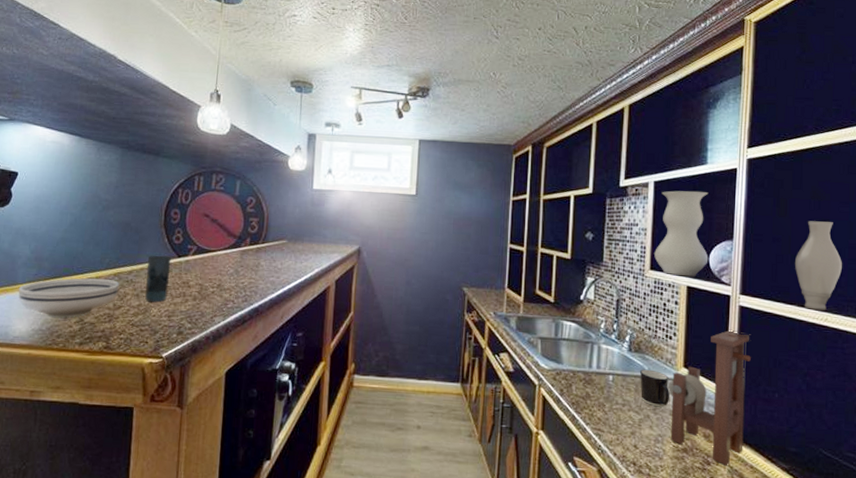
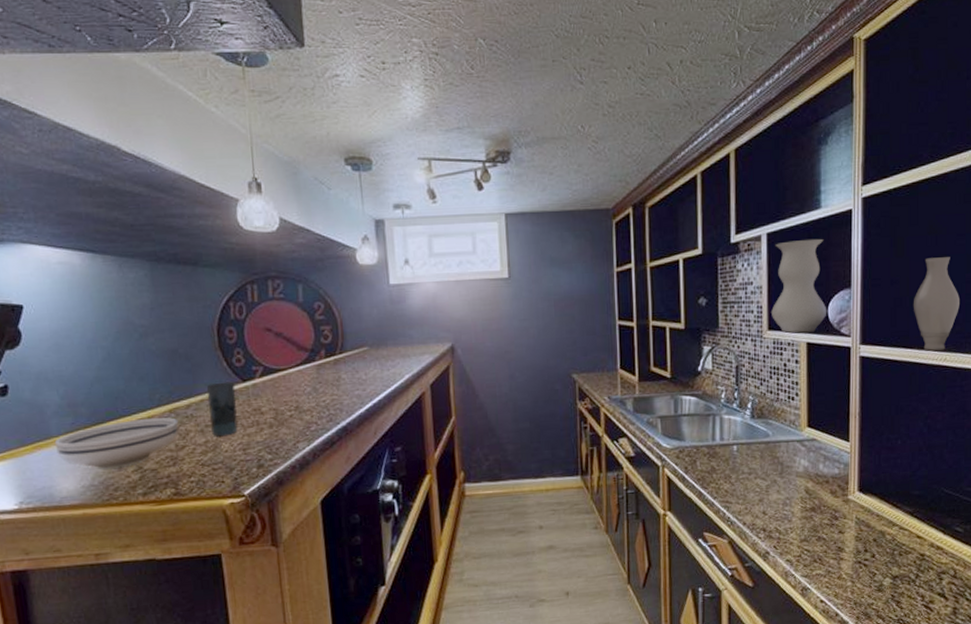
mug: present [640,369,670,407] -> none [764,434,795,471]
paper towel holder: present [668,330,752,465] -> none [793,382,873,518]

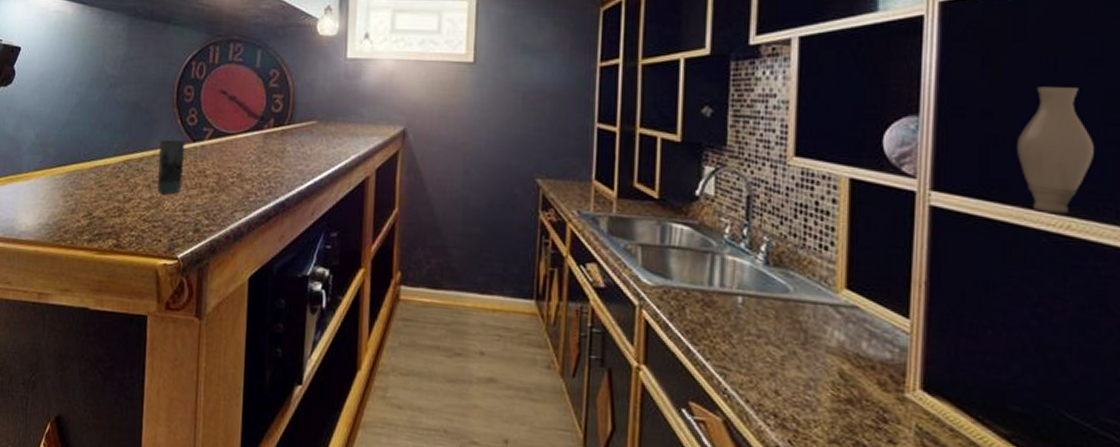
bowl: present [54,417,179,469] -> none [23,166,130,211]
vase: present [771,238,827,333] -> none [801,48,882,166]

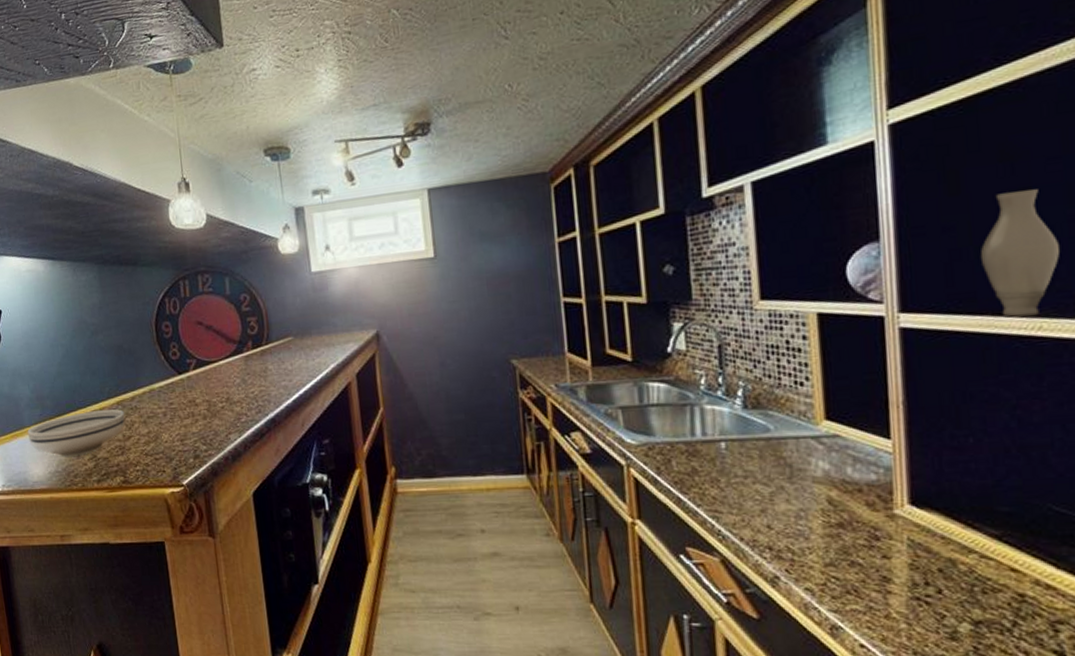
bowl: none [23,166,130,211] -> present [27,409,126,457]
cup: present [157,139,185,194] -> none [148,374,176,427]

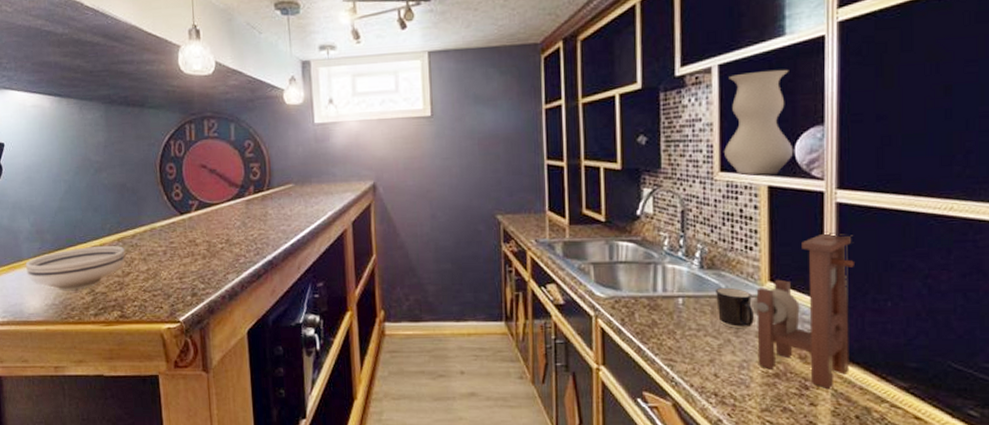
mug: none [763,428,810,475] -> present [716,287,754,329]
vase: none [764,182,846,302] -> present [724,69,794,175]
paper towel holder: none [806,362,928,539] -> present [752,233,854,388]
vase: present [979,189,1061,318] -> none [906,87,972,199]

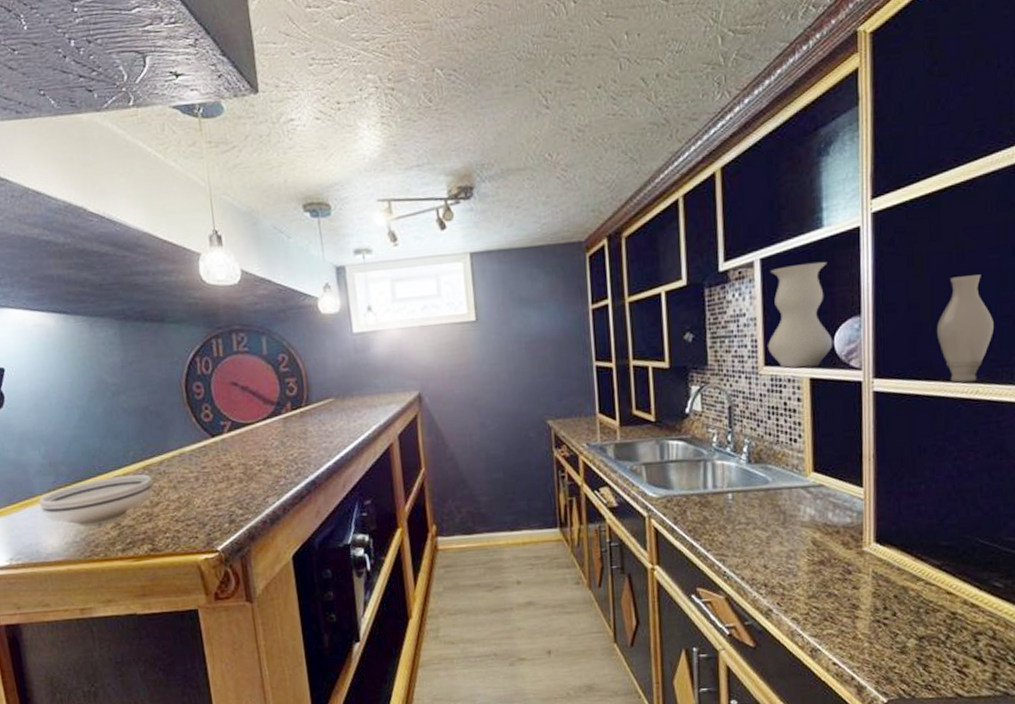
mug: present [716,287,754,329] -> none [763,480,799,520]
paper towel holder: present [752,233,854,388] -> none [797,421,891,572]
vase: none [906,87,972,199] -> present [936,274,995,384]

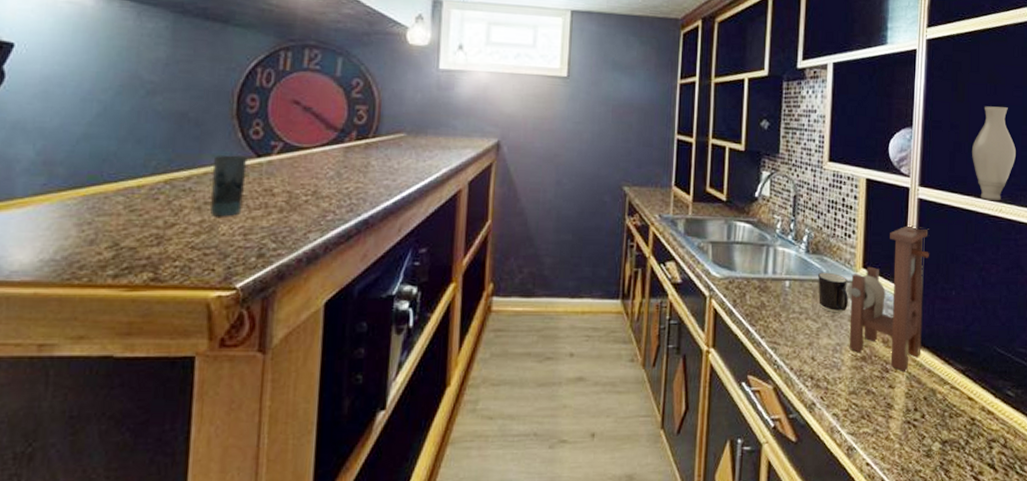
bowl: present [38,474,153,526] -> none [16,187,173,242]
cup: none [178,437,209,492] -> present [210,155,248,216]
mug: none [763,480,799,520] -> present [818,272,848,313]
vase: present [768,261,833,368] -> none [833,73,888,169]
paper towel holder: none [797,421,891,572] -> present [847,225,930,371]

